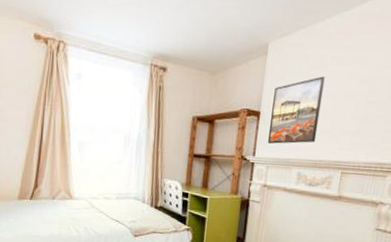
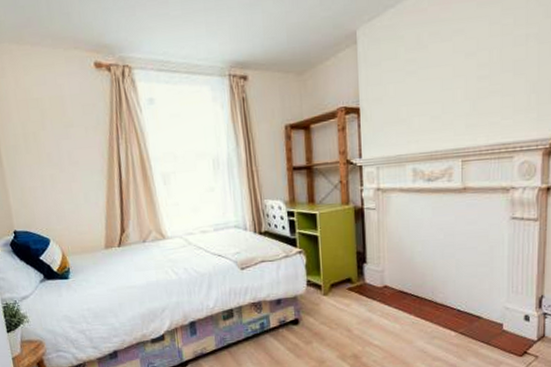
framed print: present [267,76,325,144] -> none [372,57,427,141]

